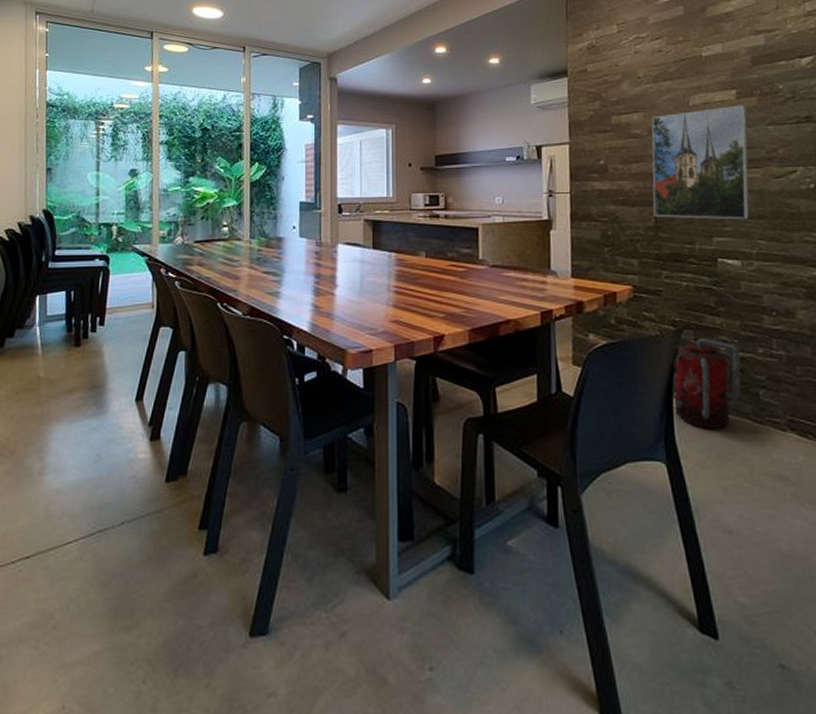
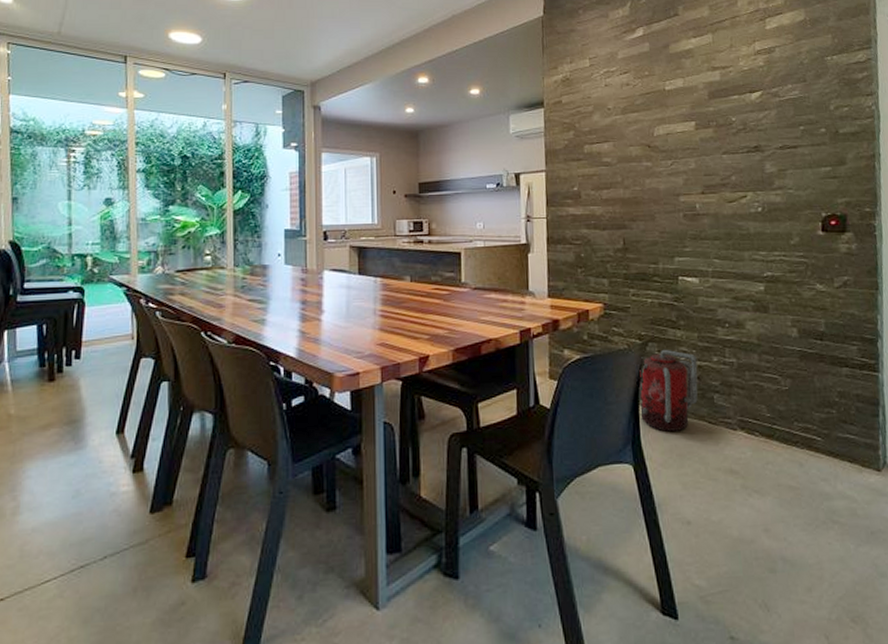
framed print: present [651,105,749,220] -> none [620,135,706,241]

